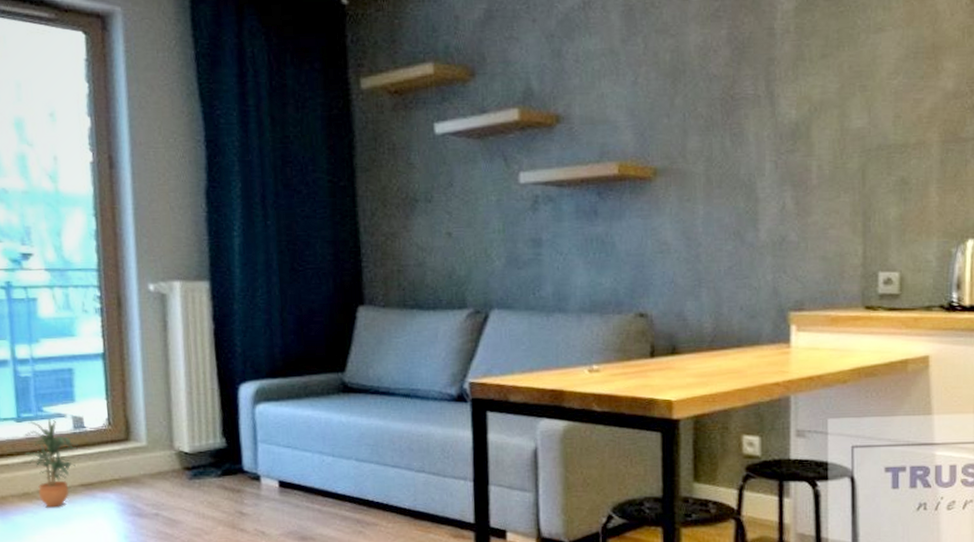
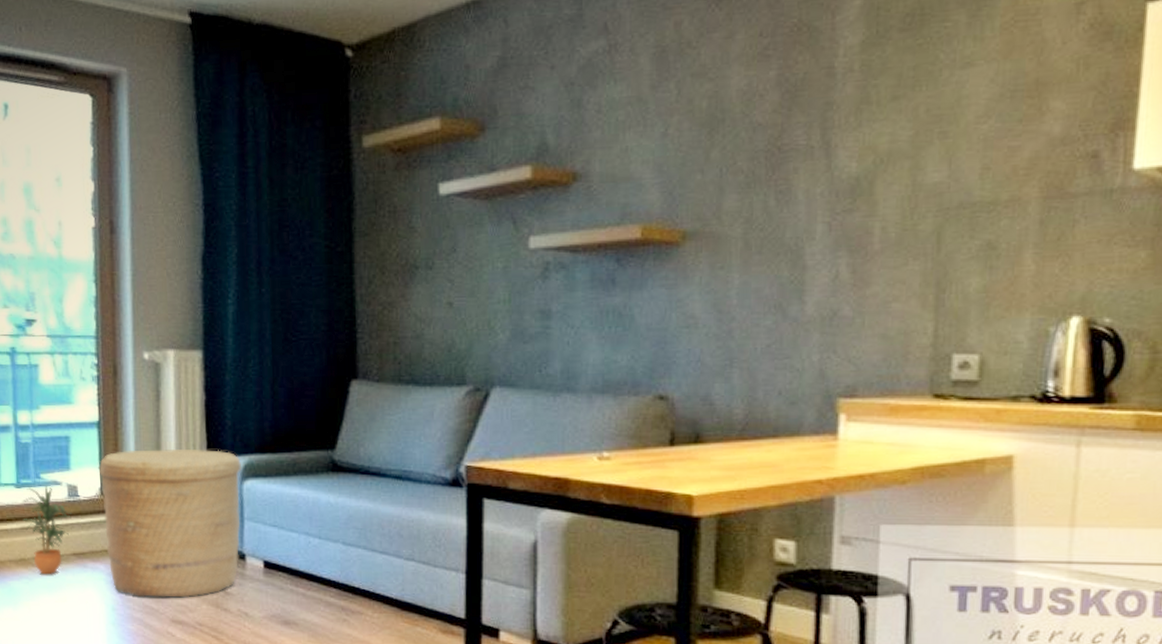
basket: none [105,376,255,524] -> present [98,449,242,598]

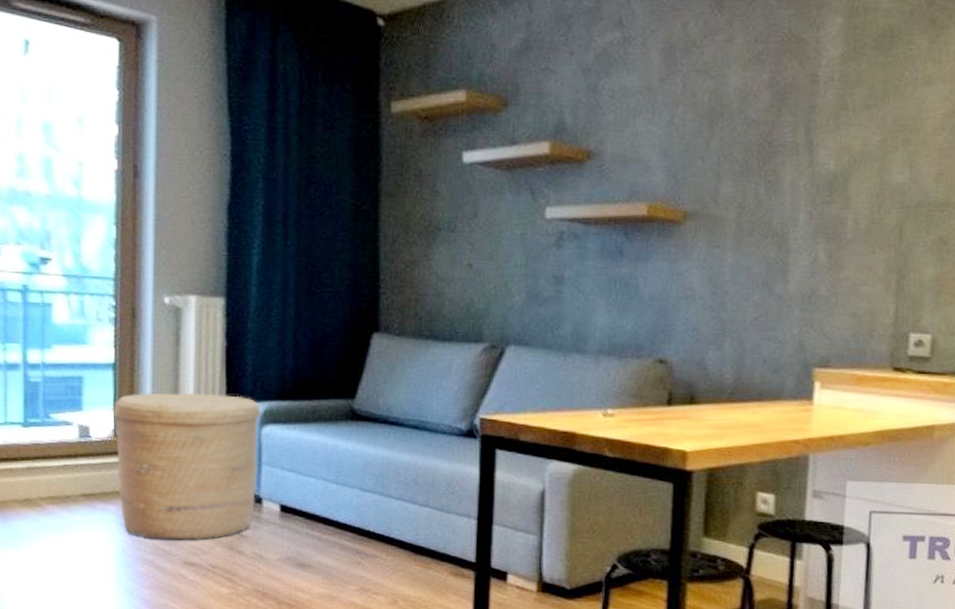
potted plant: present [23,486,72,574] -> none [29,426,83,515]

